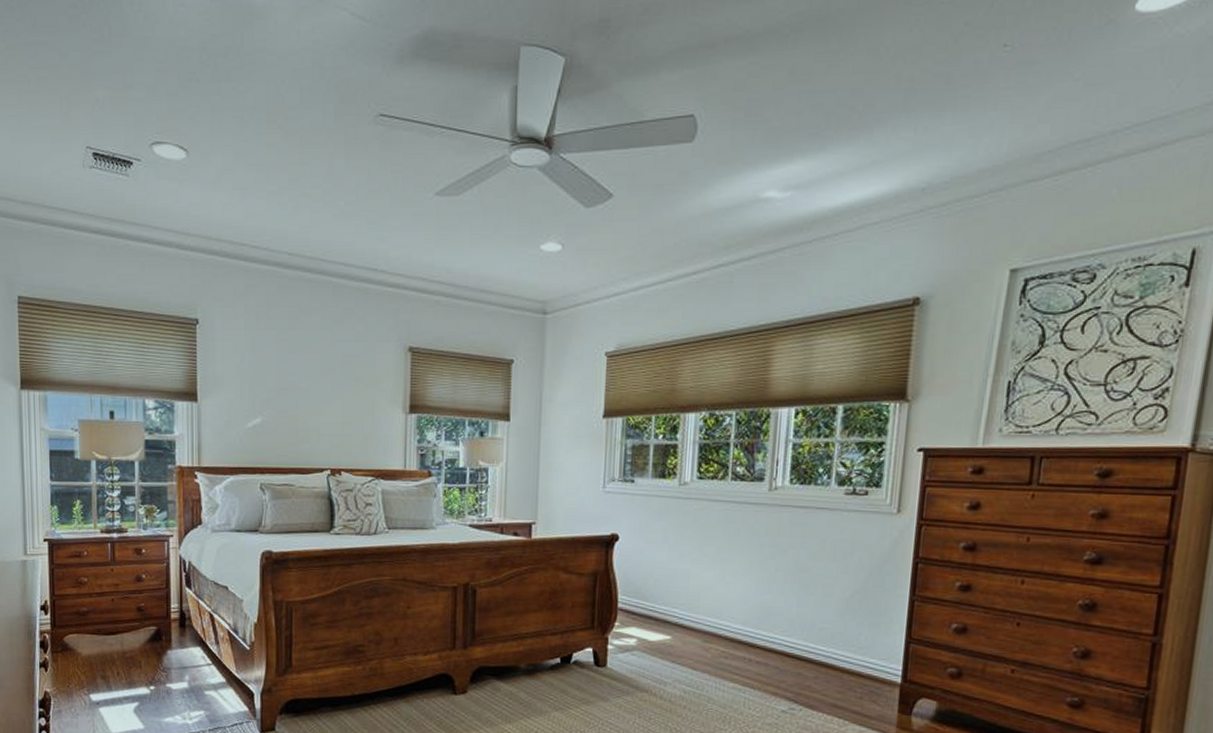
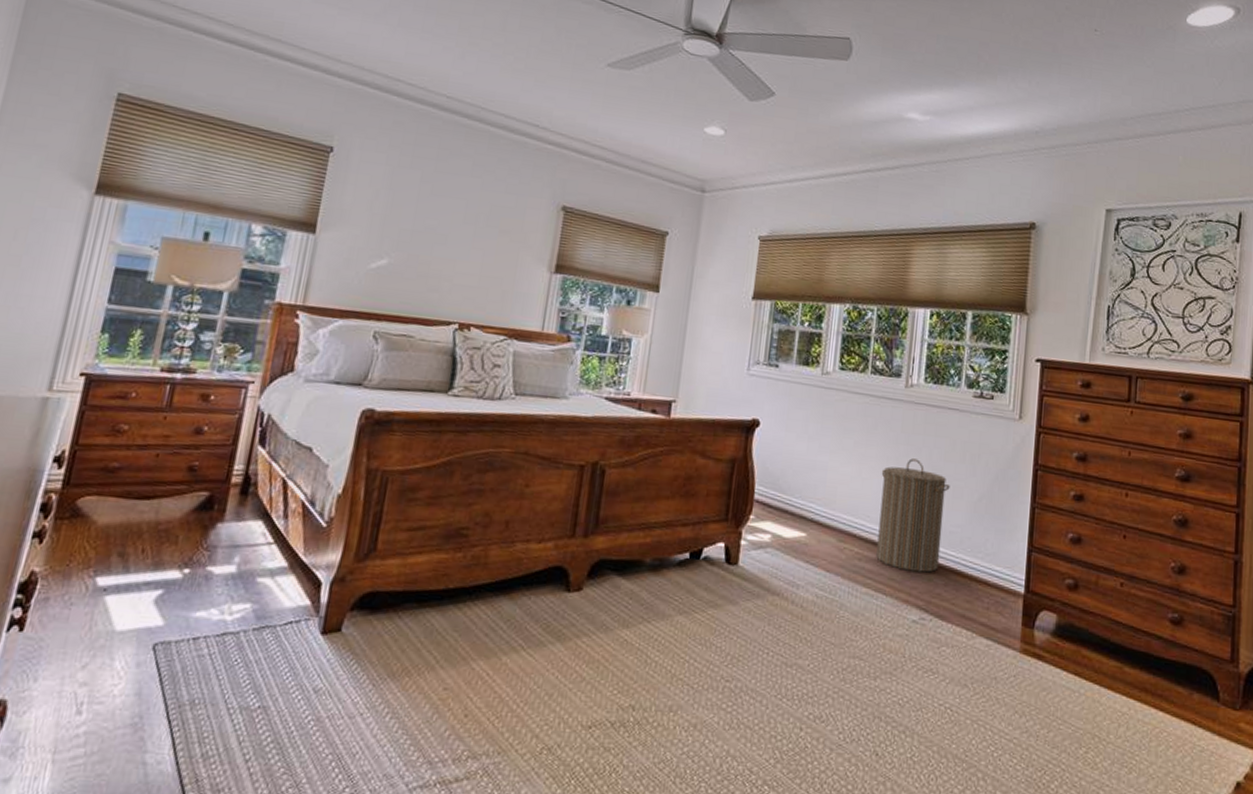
laundry hamper: none [743,560,820,667] -> present [876,458,950,573]

